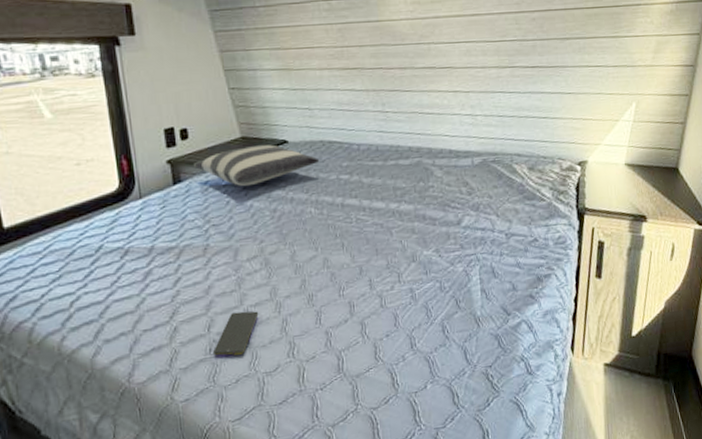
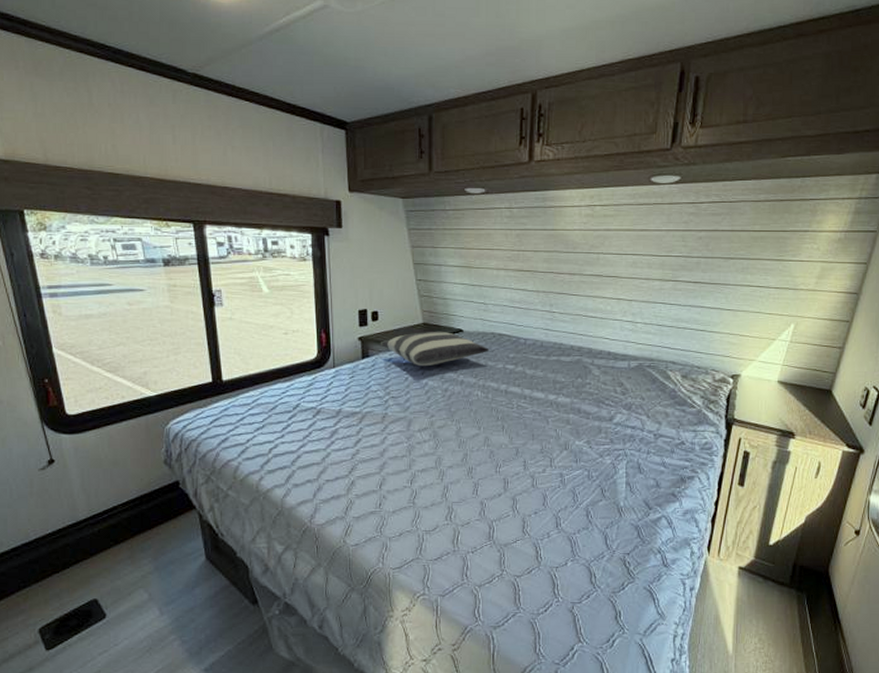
smartphone: present [212,311,259,356] -> none [382,475,424,513]

